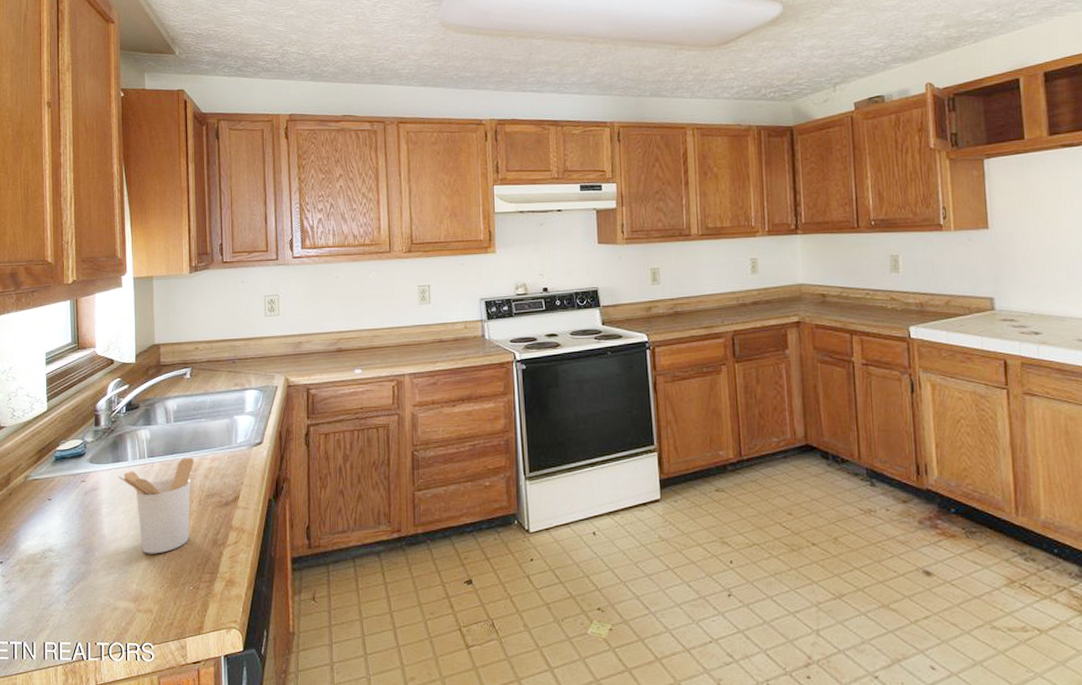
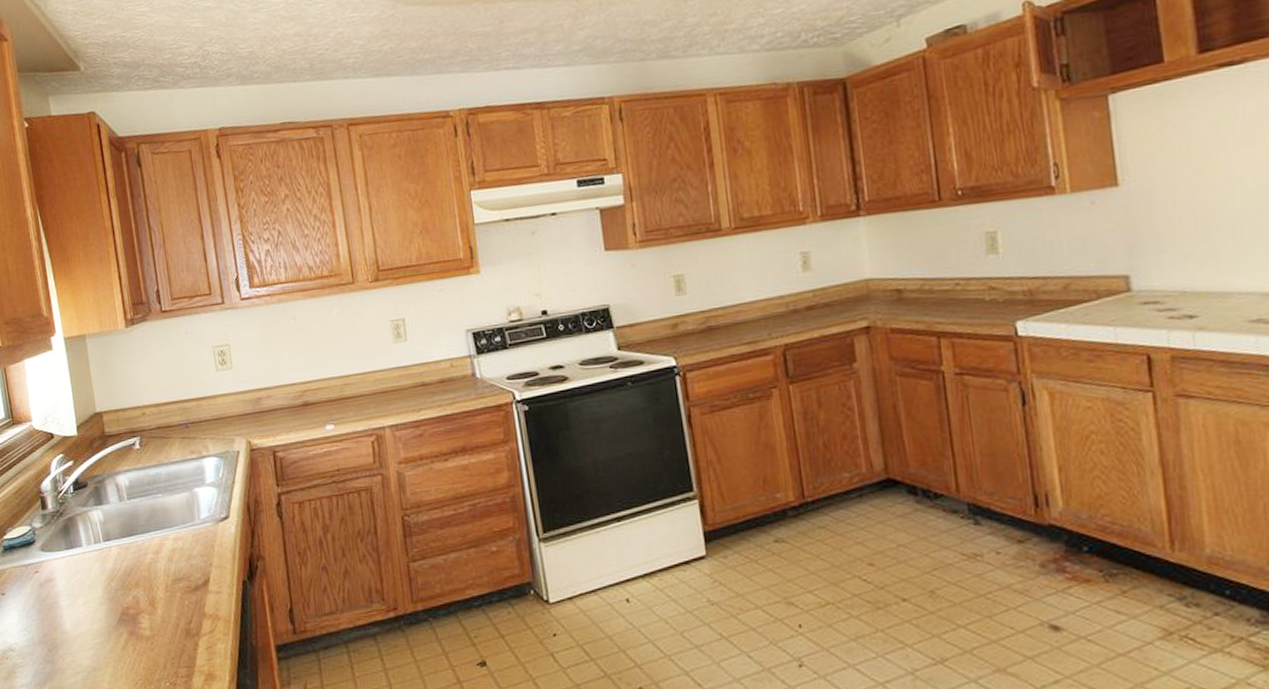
utensil holder: present [117,457,194,554] -> none [73,538,159,649]

